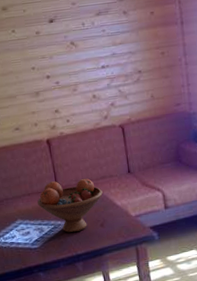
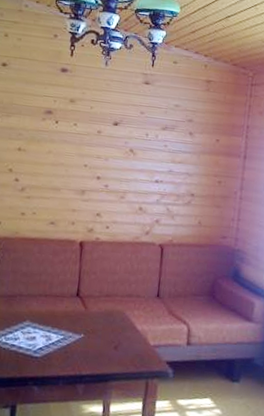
fruit bowl: present [37,179,103,233] -> none [53,287,125,350]

